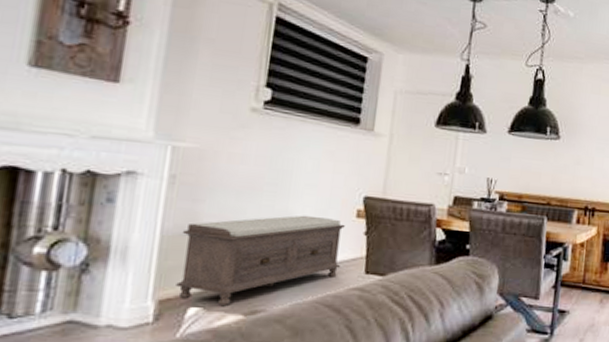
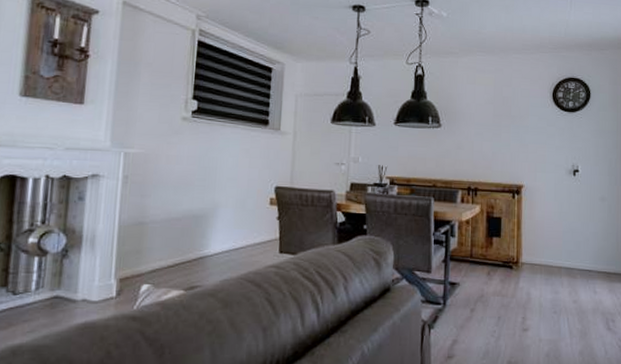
bench: present [176,215,345,307] -> none [132,204,261,283]

